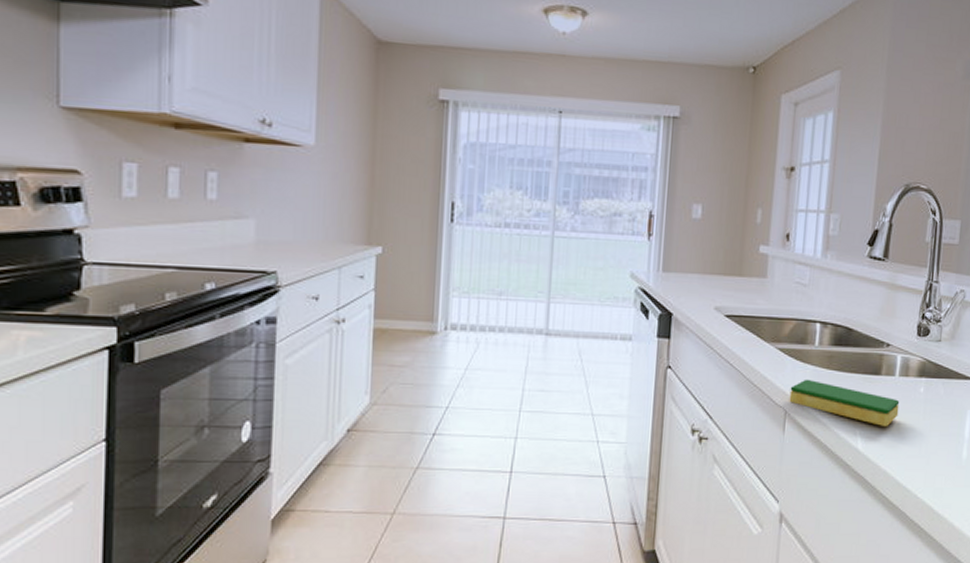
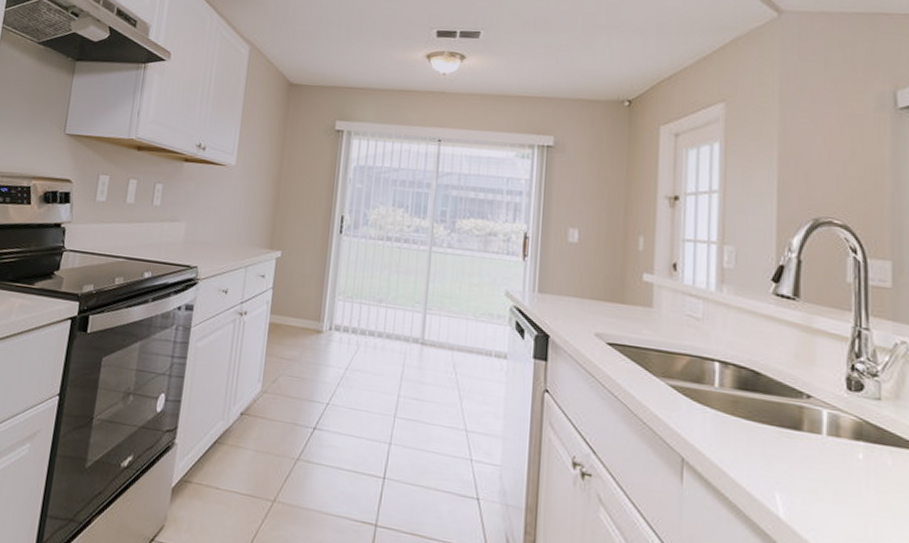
dish sponge: present [789,379,900,427] -> none [686,423,831,496]

